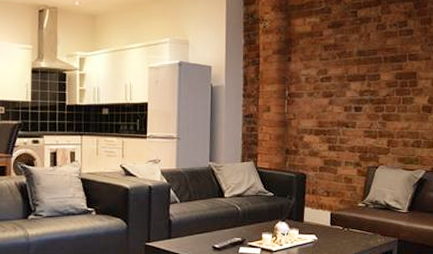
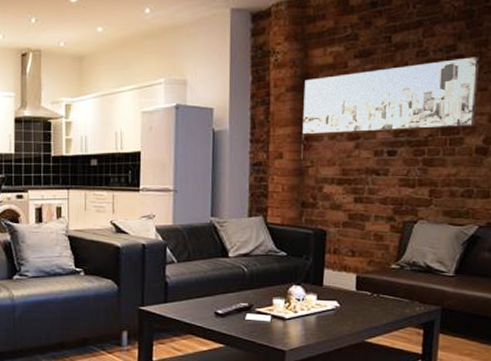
wall art: none [286,32,425,92] -> present [302,57,480,135]

